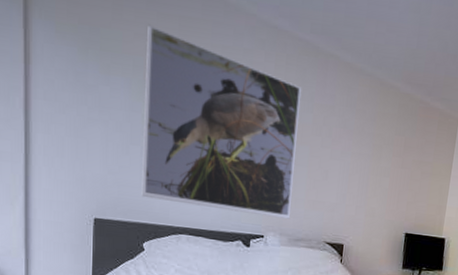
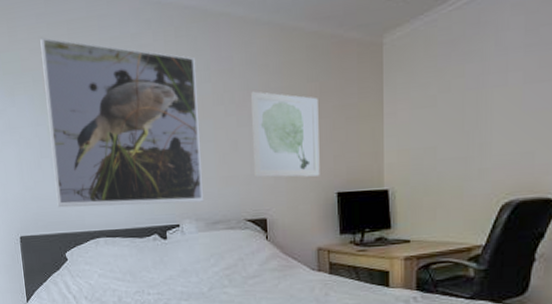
wall art: none [339,131,402,216] -> present [251,91,320,178]

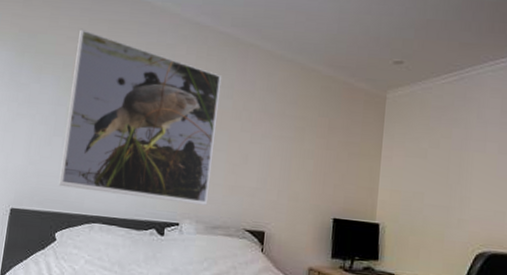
wall art: present [251,91,320,178] -> none [260,114,326,200]

